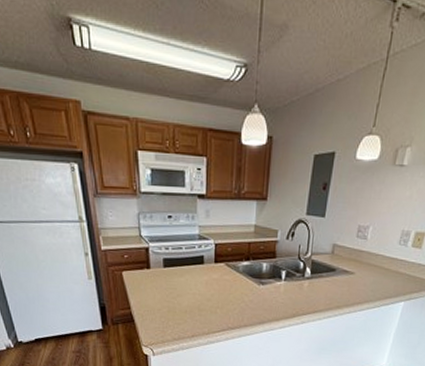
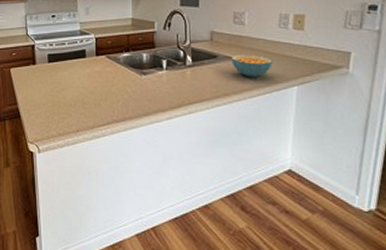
cereal bowl: none [348,268,387,292] -> present [231,54,273,78]

